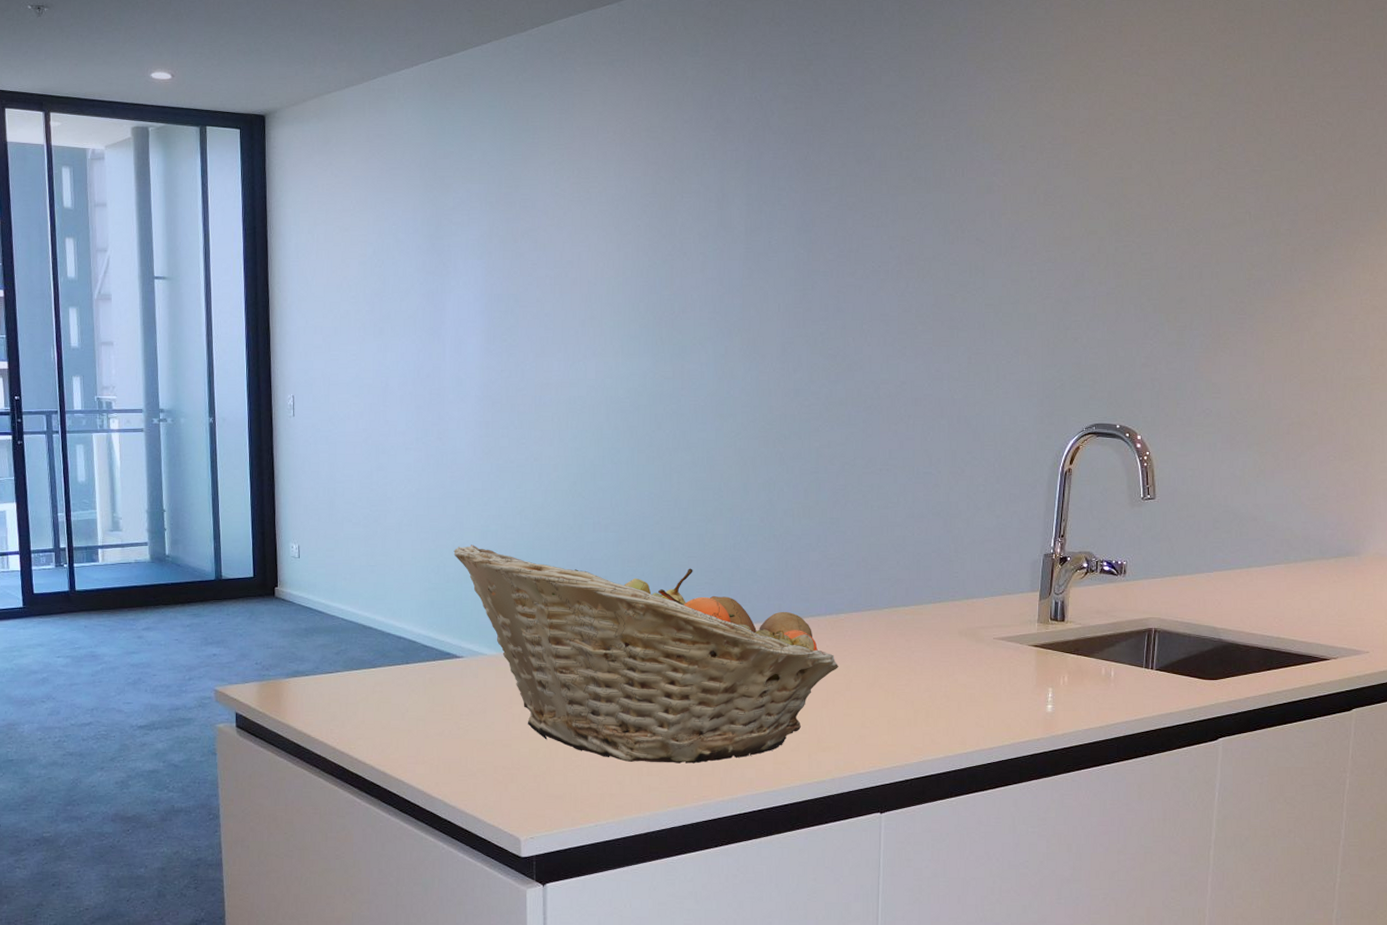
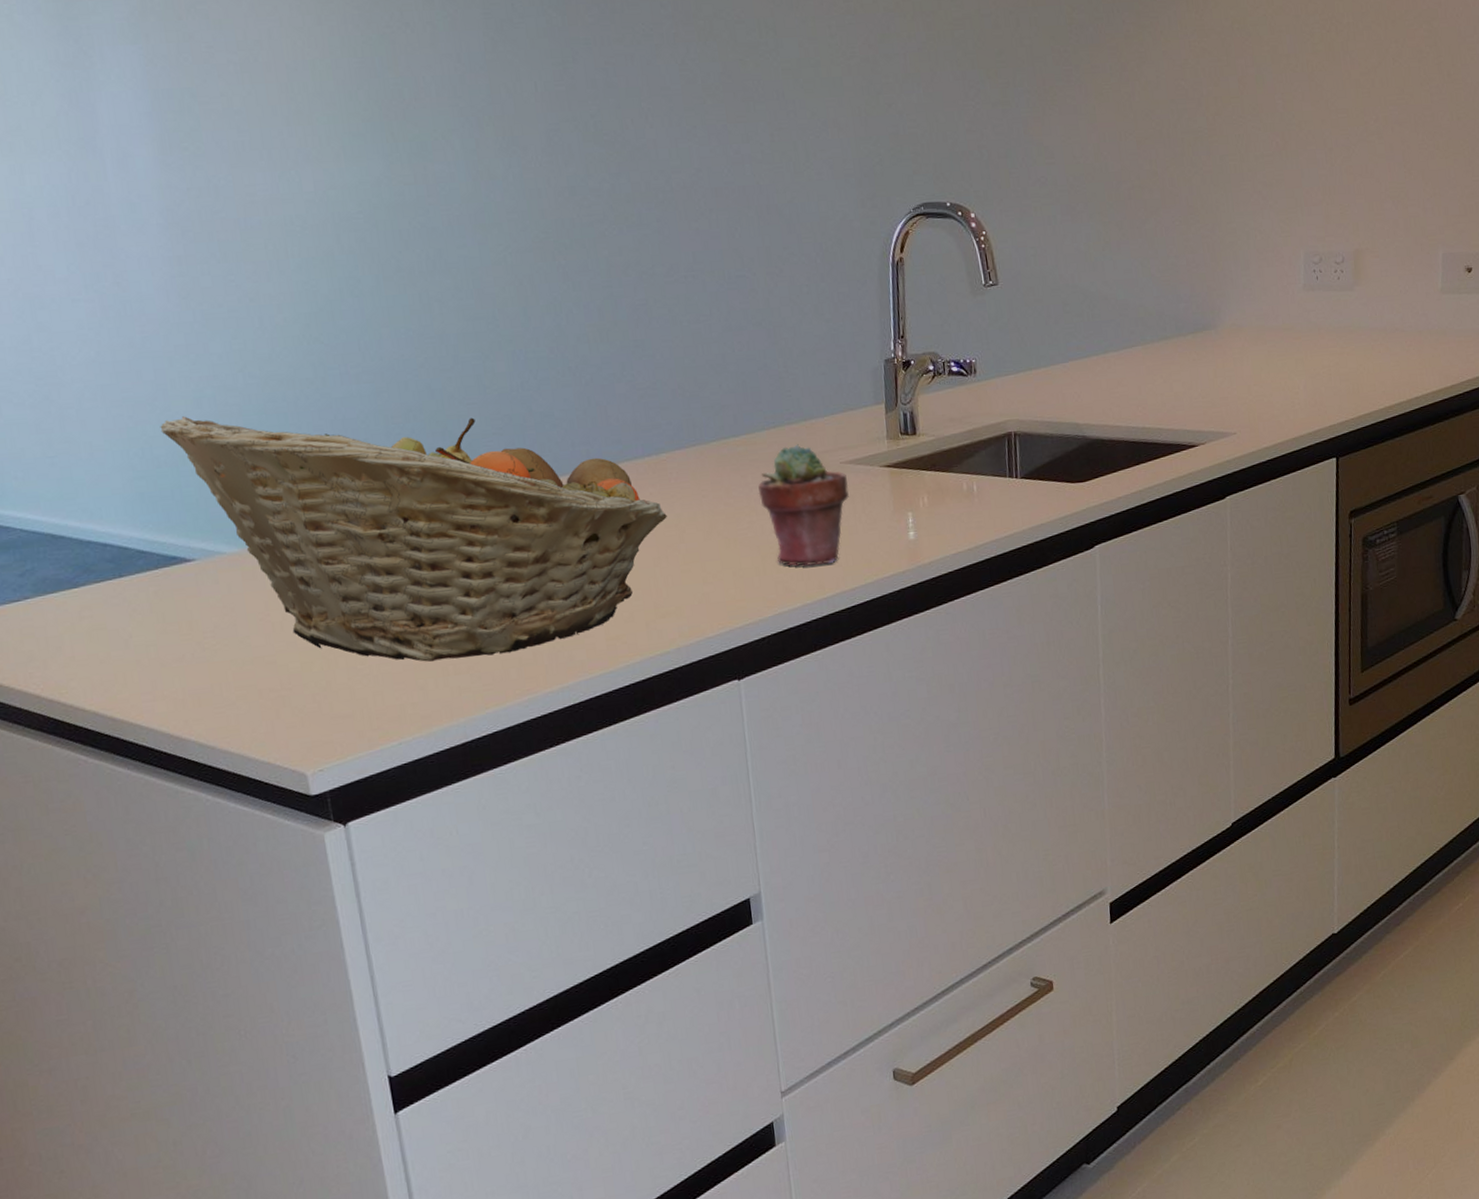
potted succulent: none [918,618,999,724] -> present [758,444,849,566]

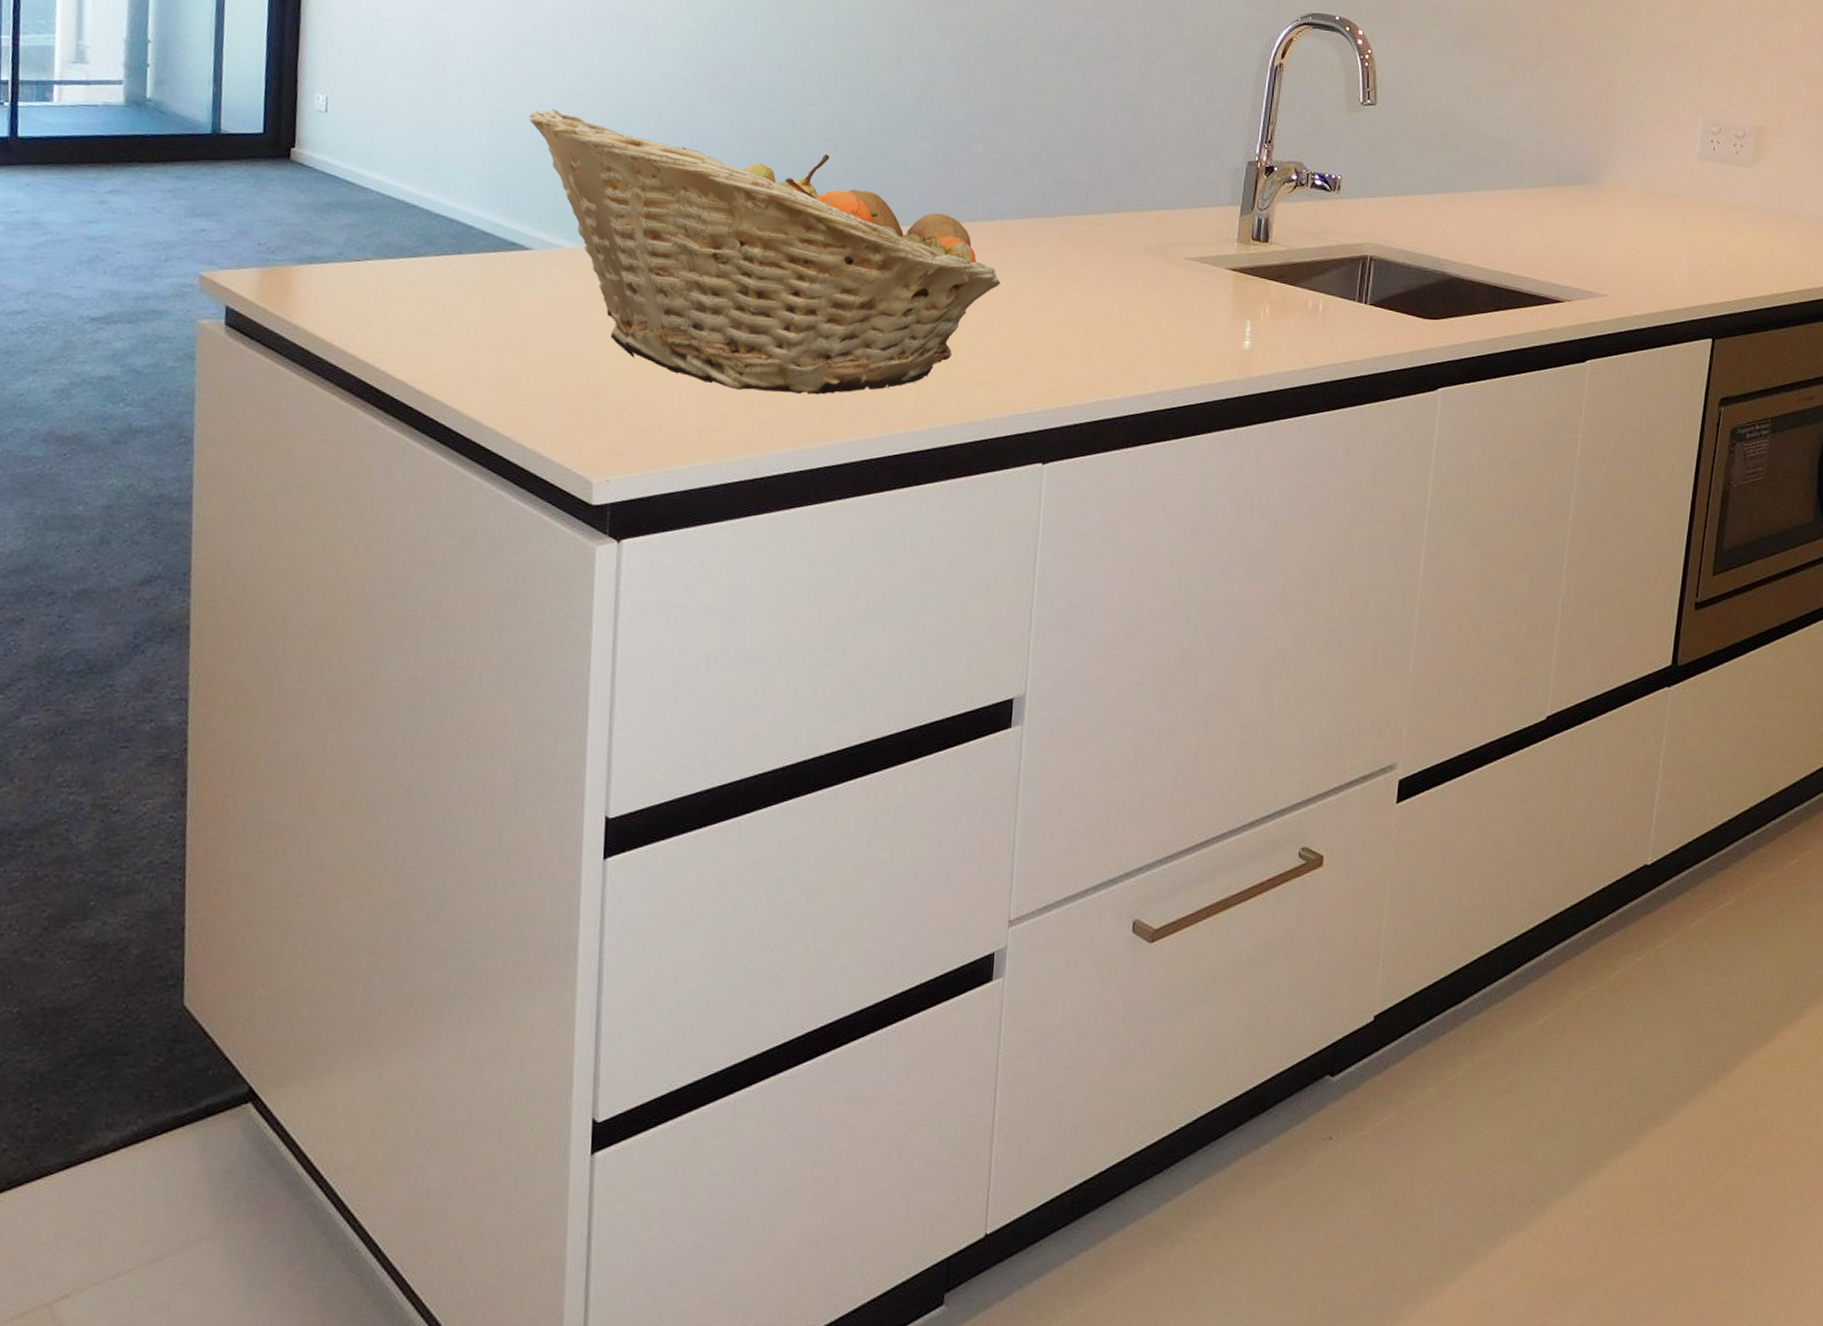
potted succulent: present [758,444,849,566] -> none [1096,232,1190,360]

